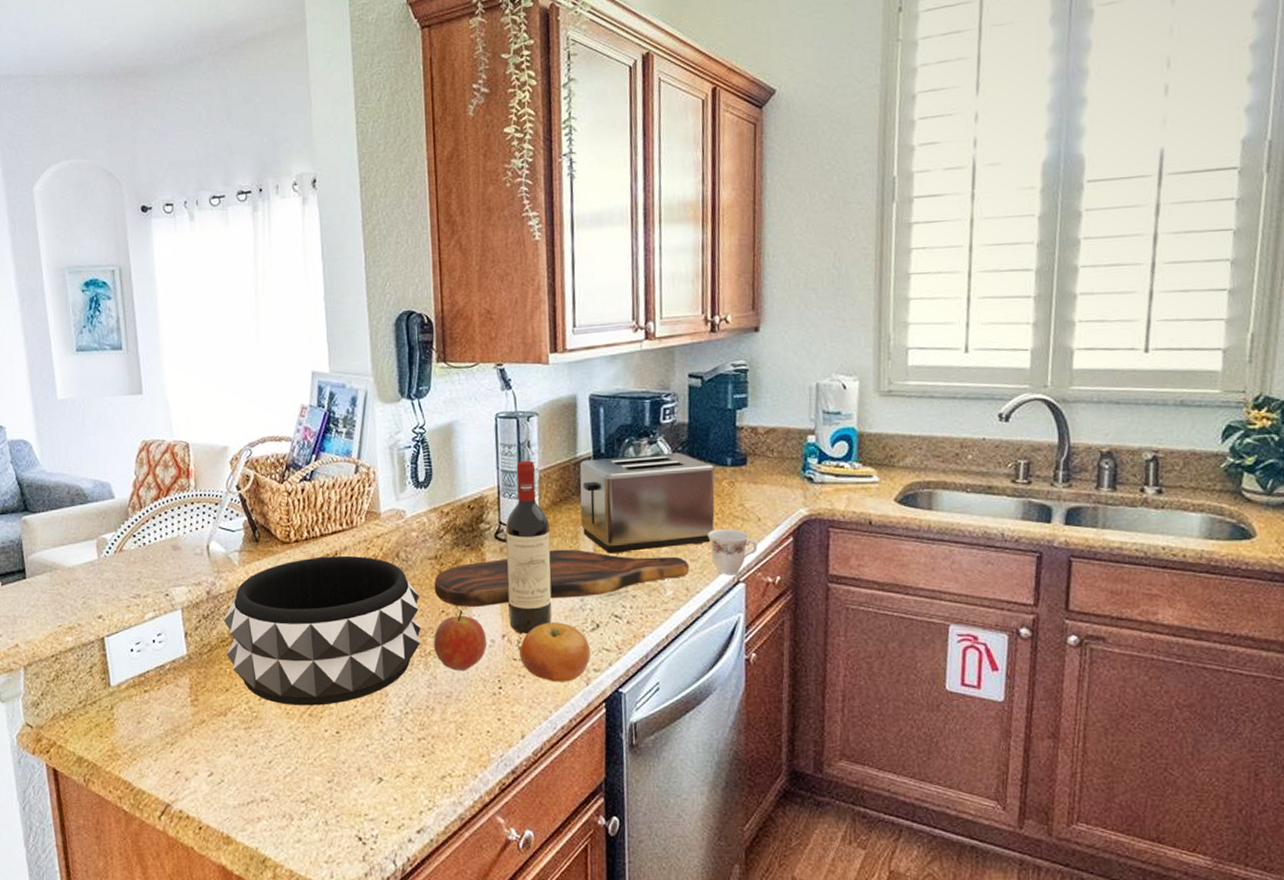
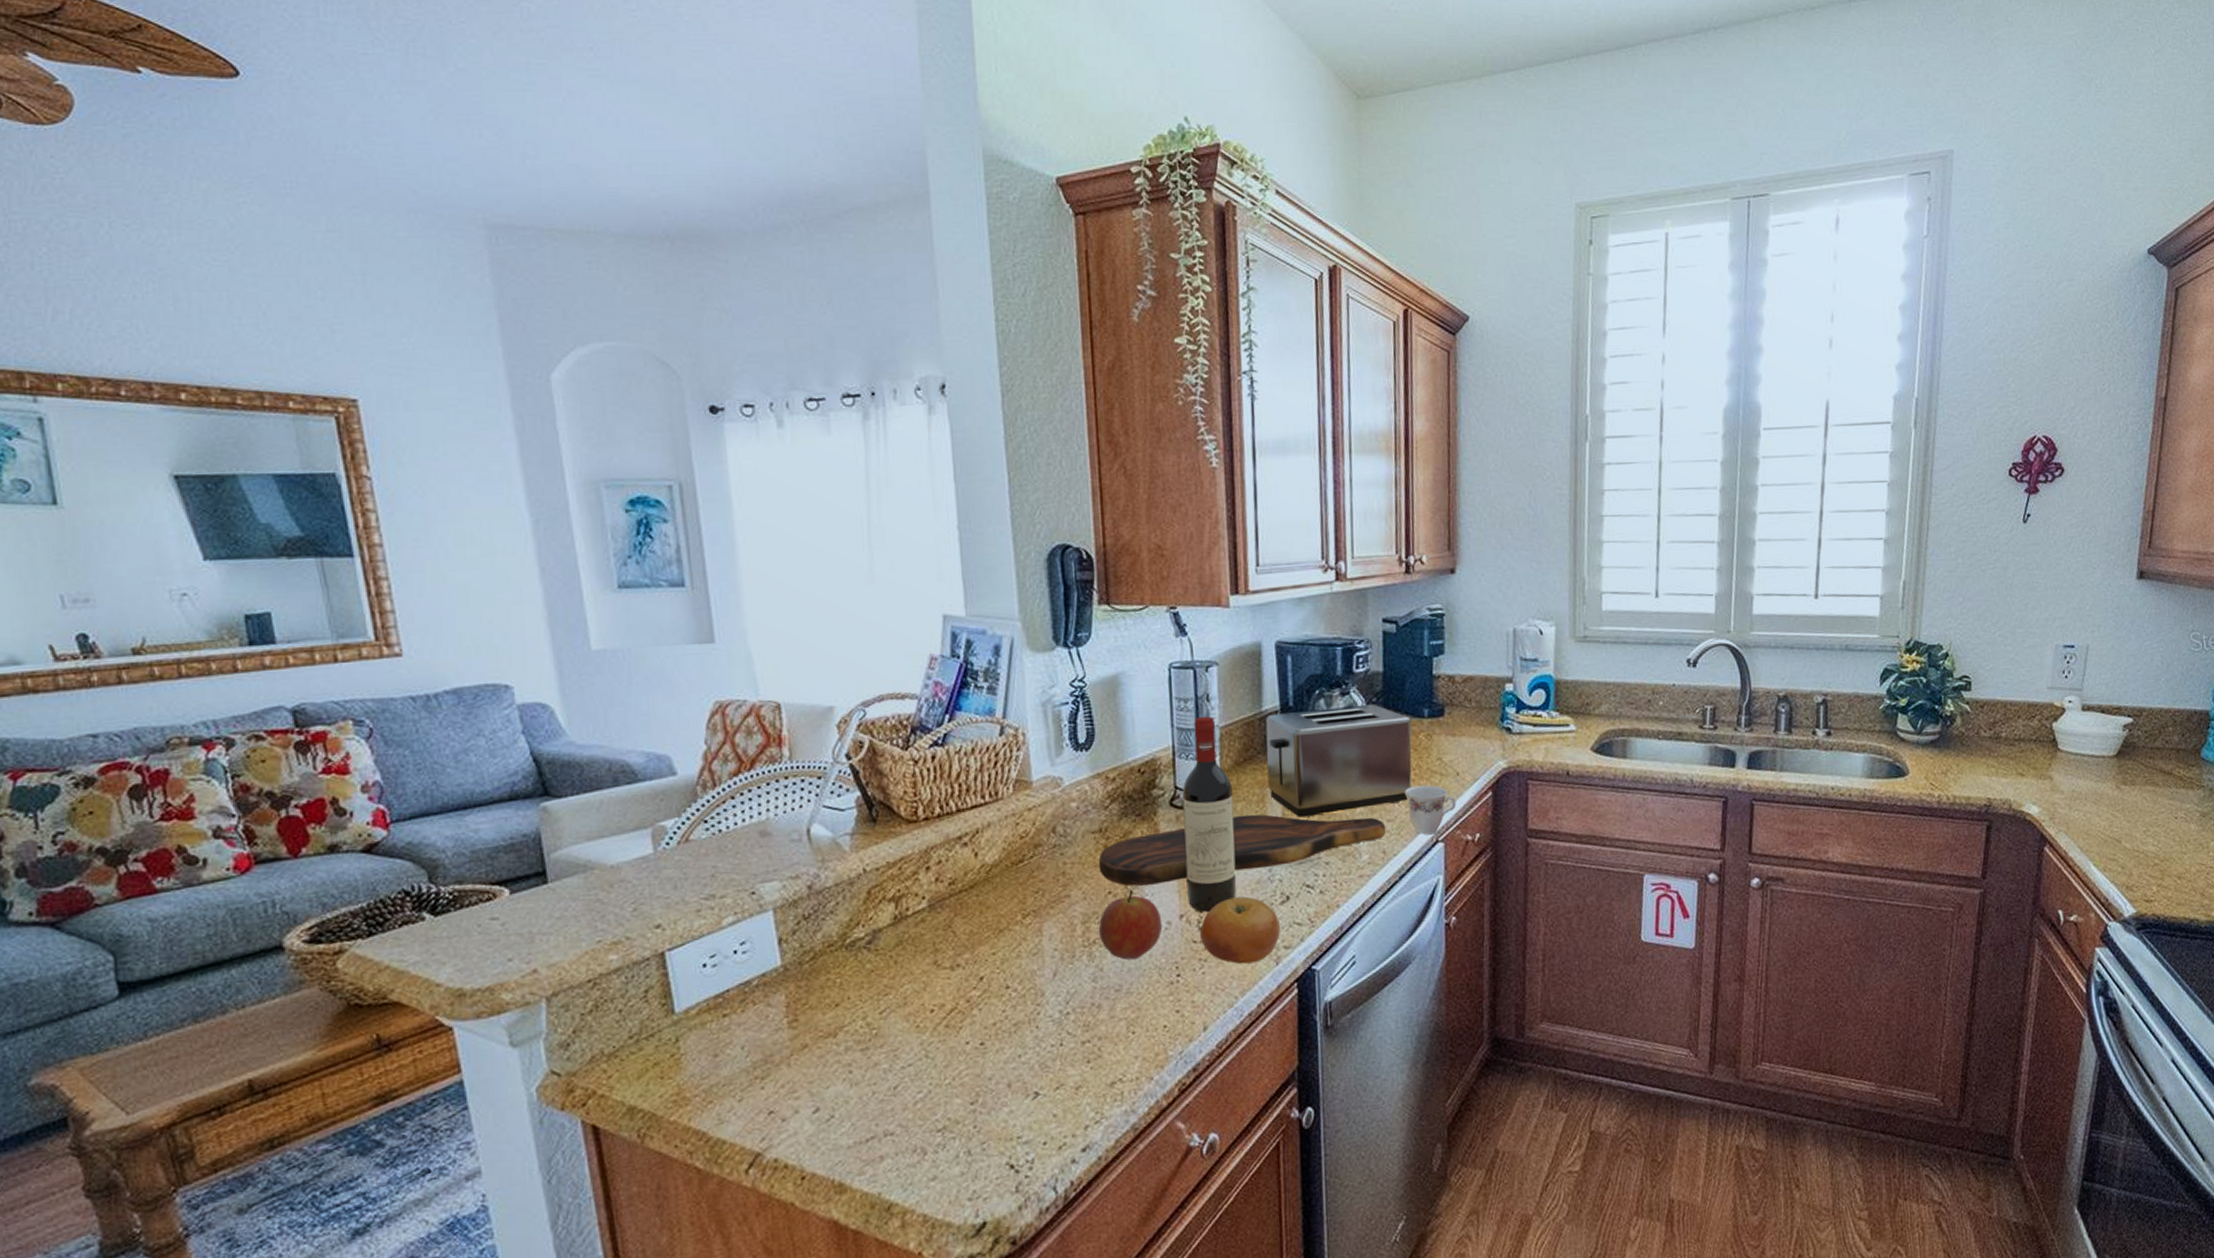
decorative bowl: present [223,555,421,706] -> none [830,833,1084,1017]

